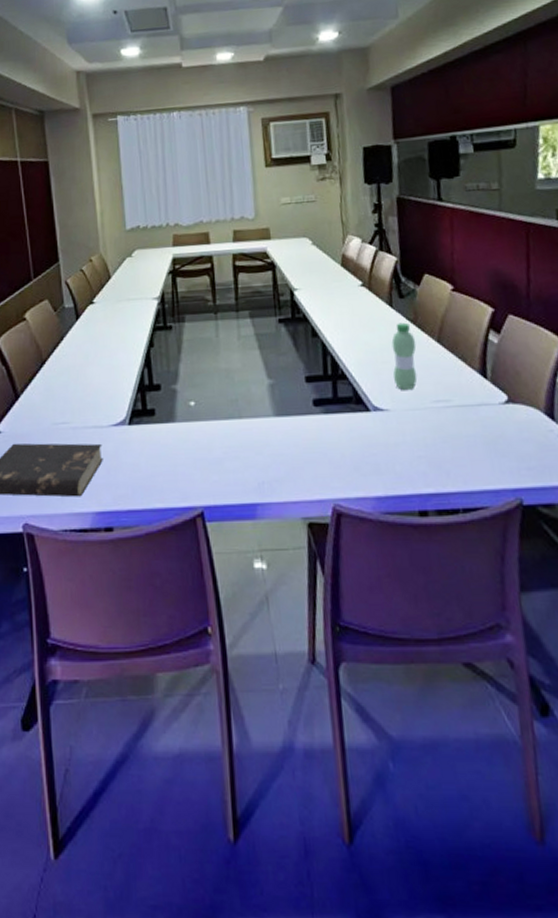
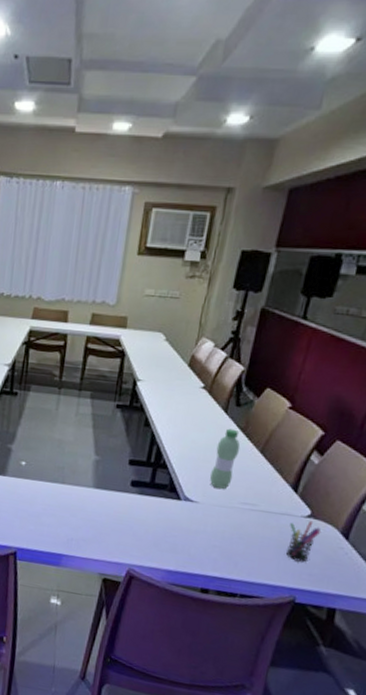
pen holder: none [490,406,525,456] -> present [286,520,321,563]

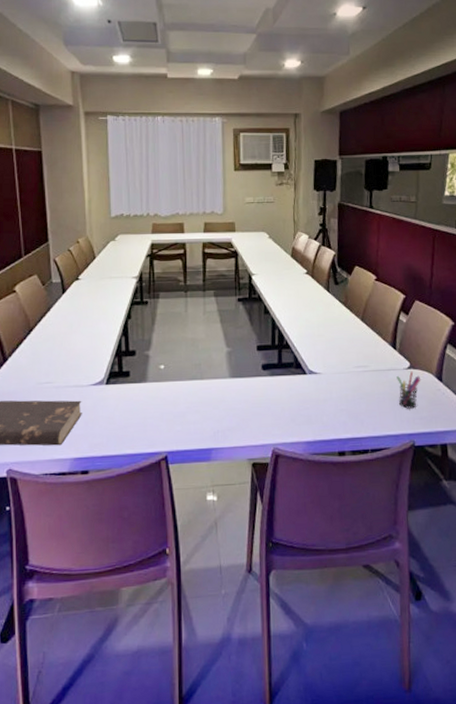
water bottle: present [210,428,241,489] -> none [326,304,345,357]

